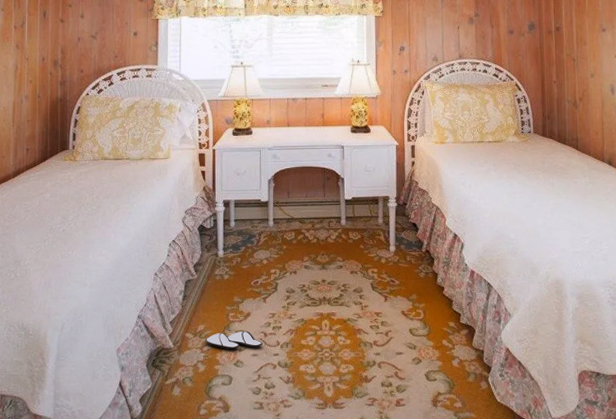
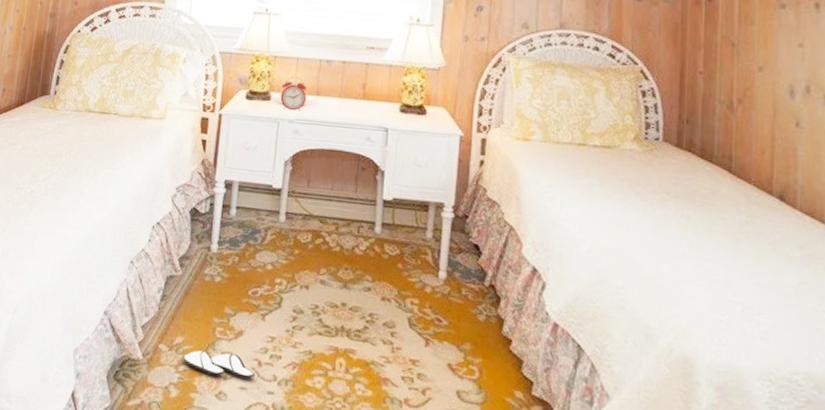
alarm clock: none [260,114,279,141] -> present [280,76,307,112]

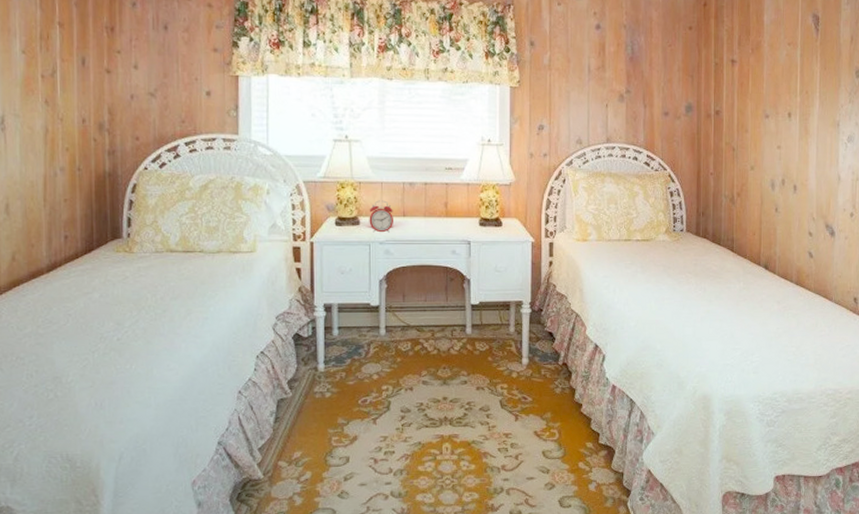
slippers: present [182,350,255,379] -> none [302,457,372,479]

